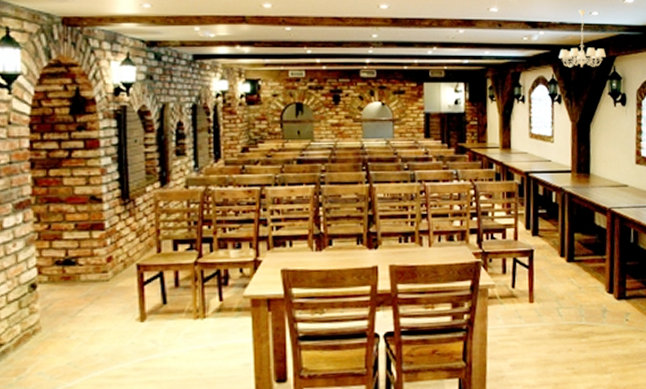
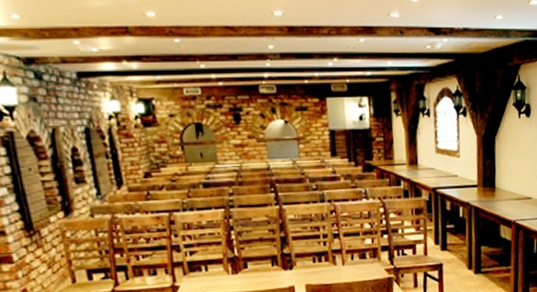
chandelier: present [559,10,606,68] -> none [463,14,510,78]

